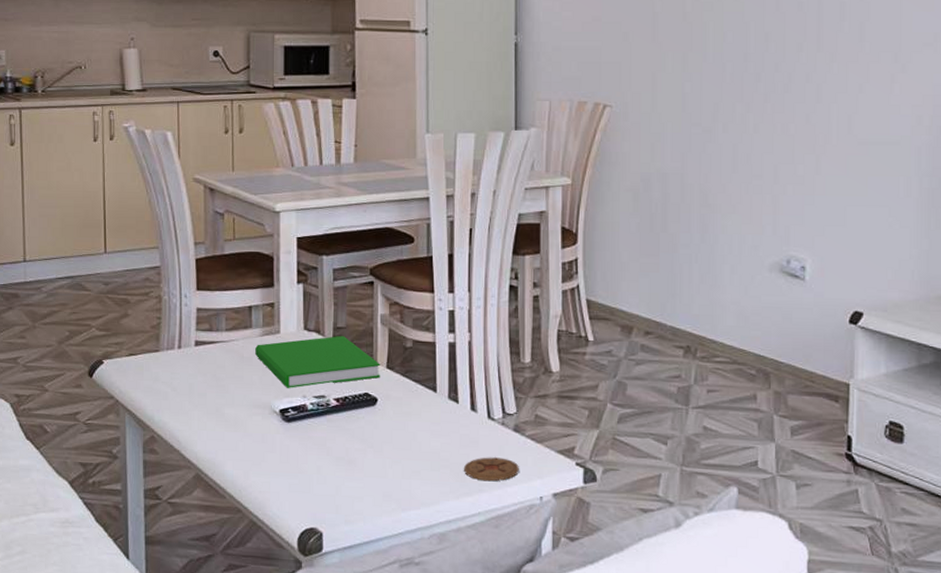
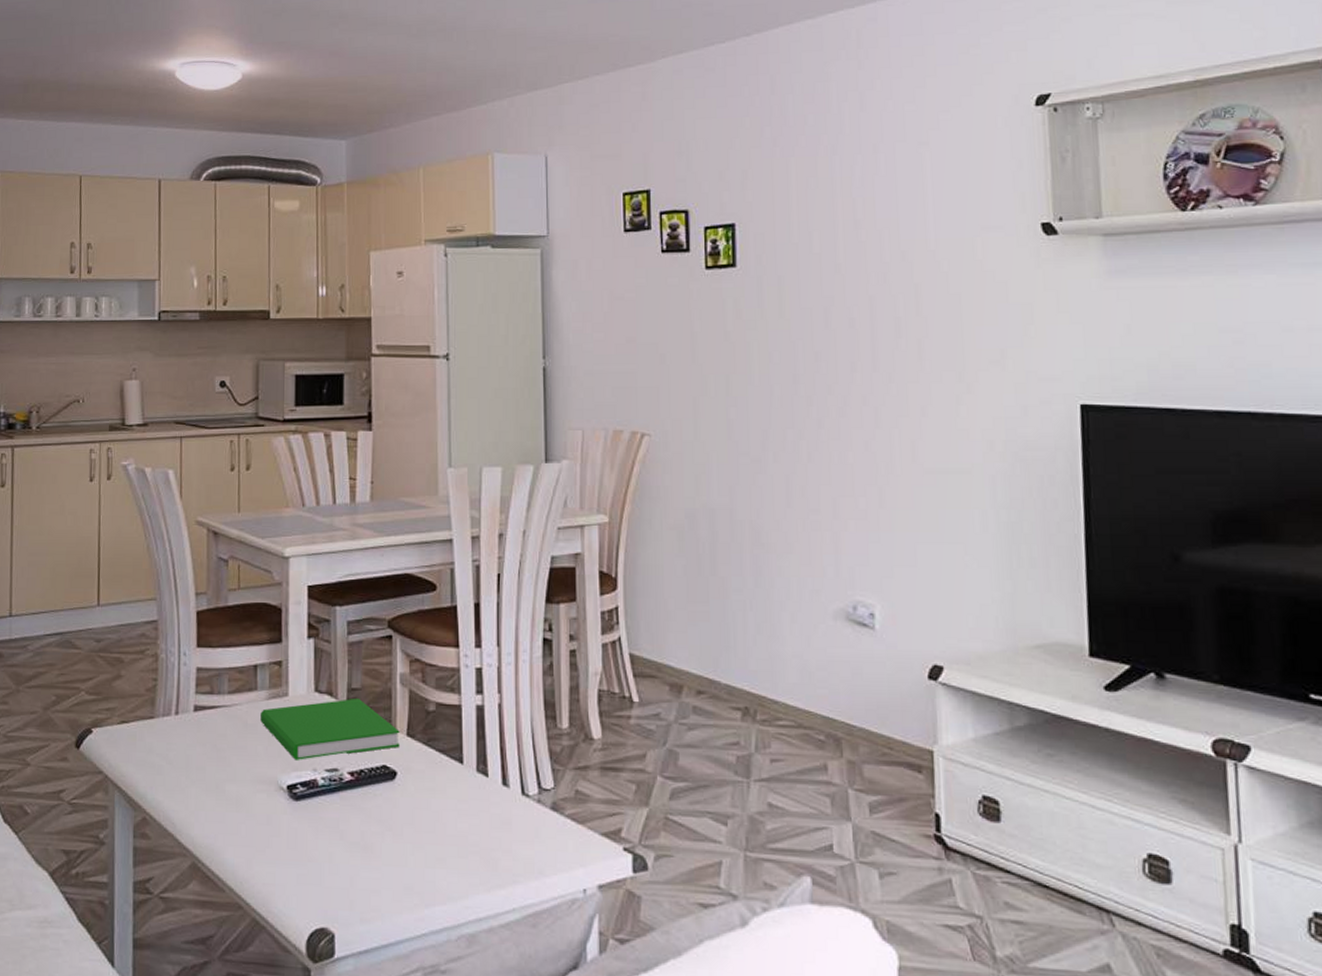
coaster: present [464,457,519,482] -> none [496,841,558,871]

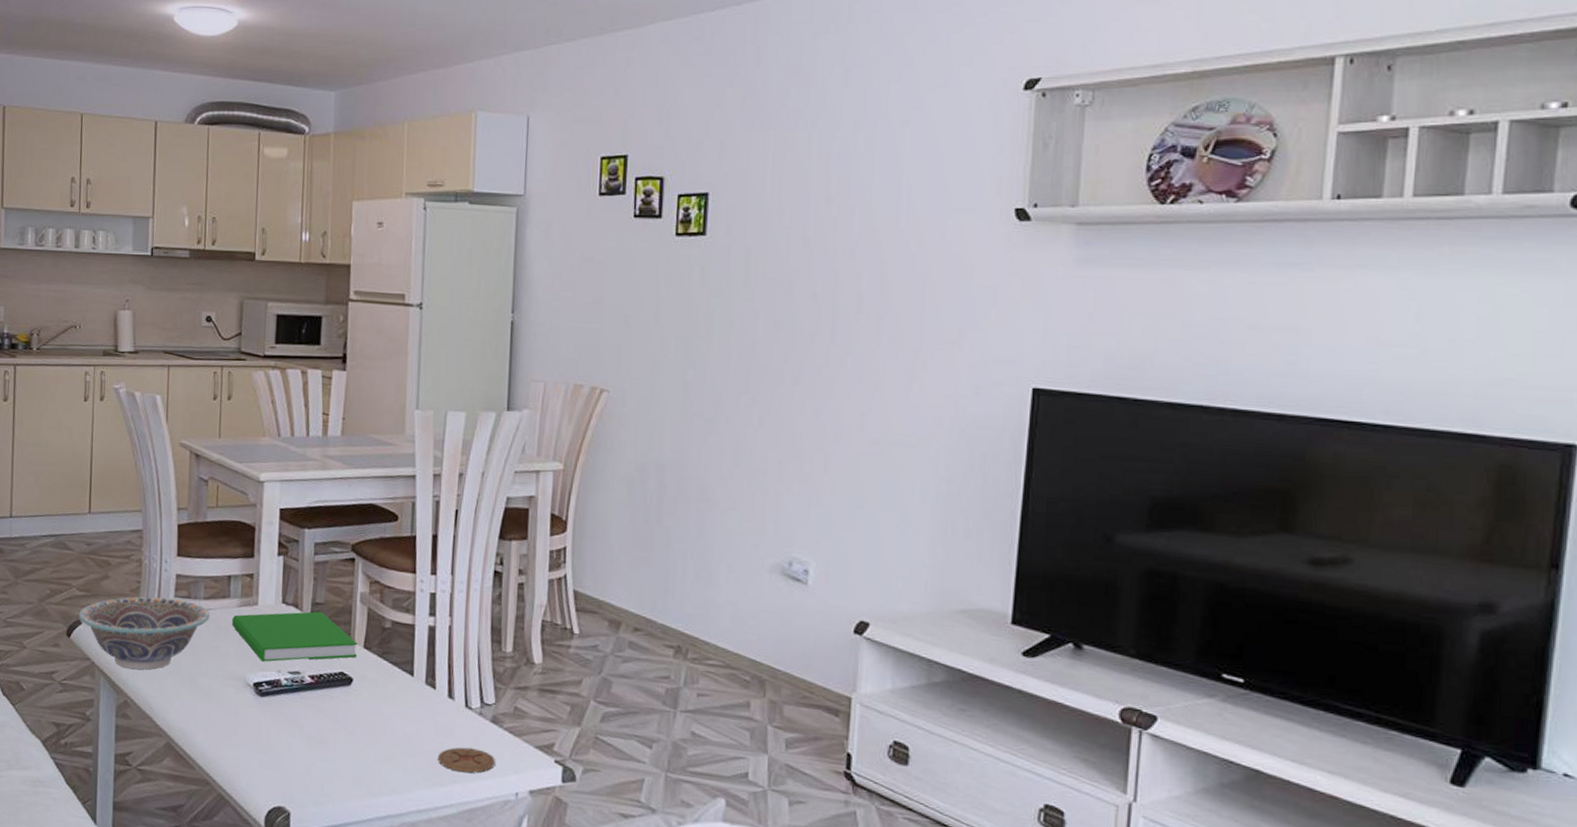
decorative bowl: none [88,695,235,781] -> present [78,596,210,670]
coaster: none [496,841,558,871] -> present [438,747,495,773]

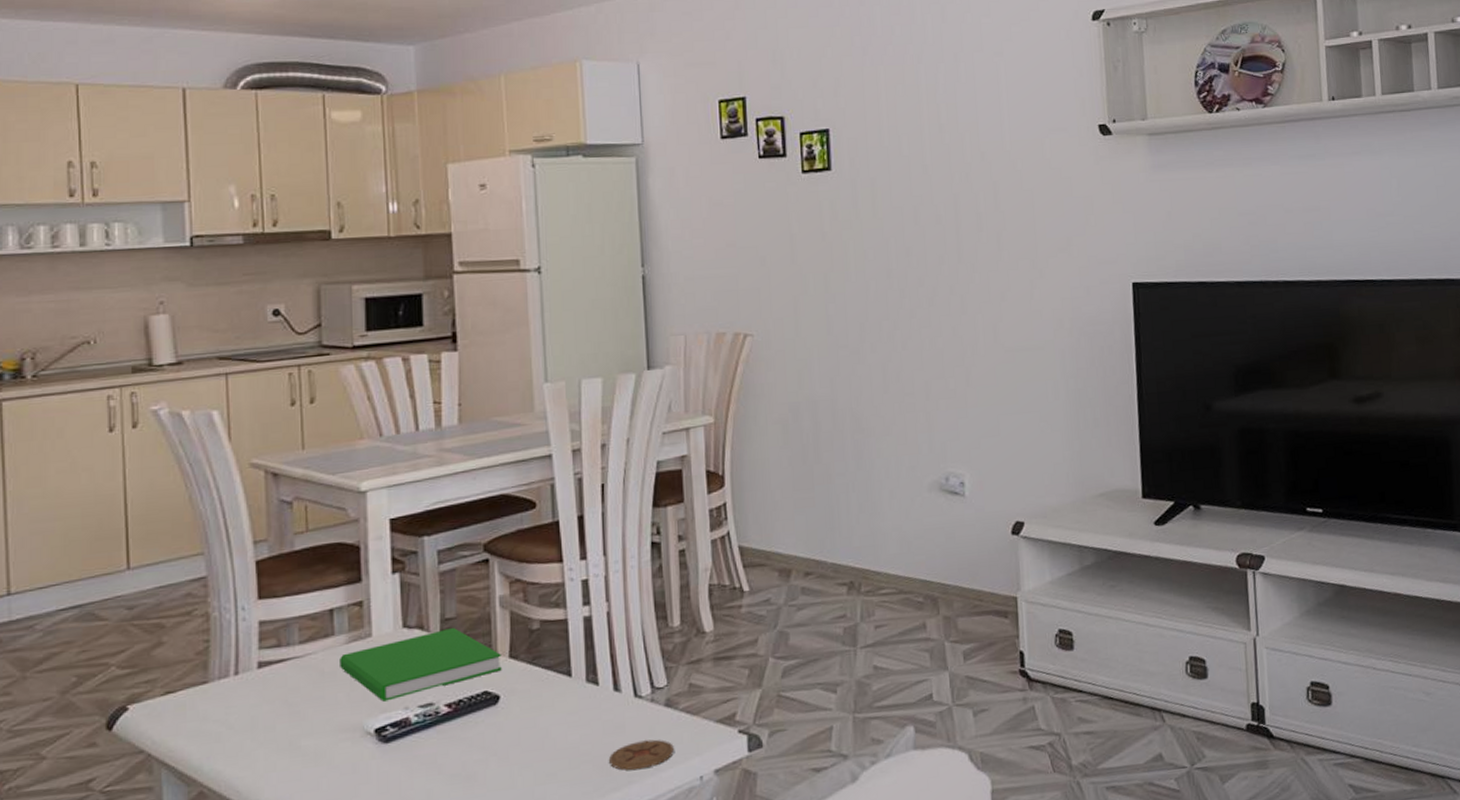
decorative bowl: present [78,596,210,670] -> none [122,650,309,751]

